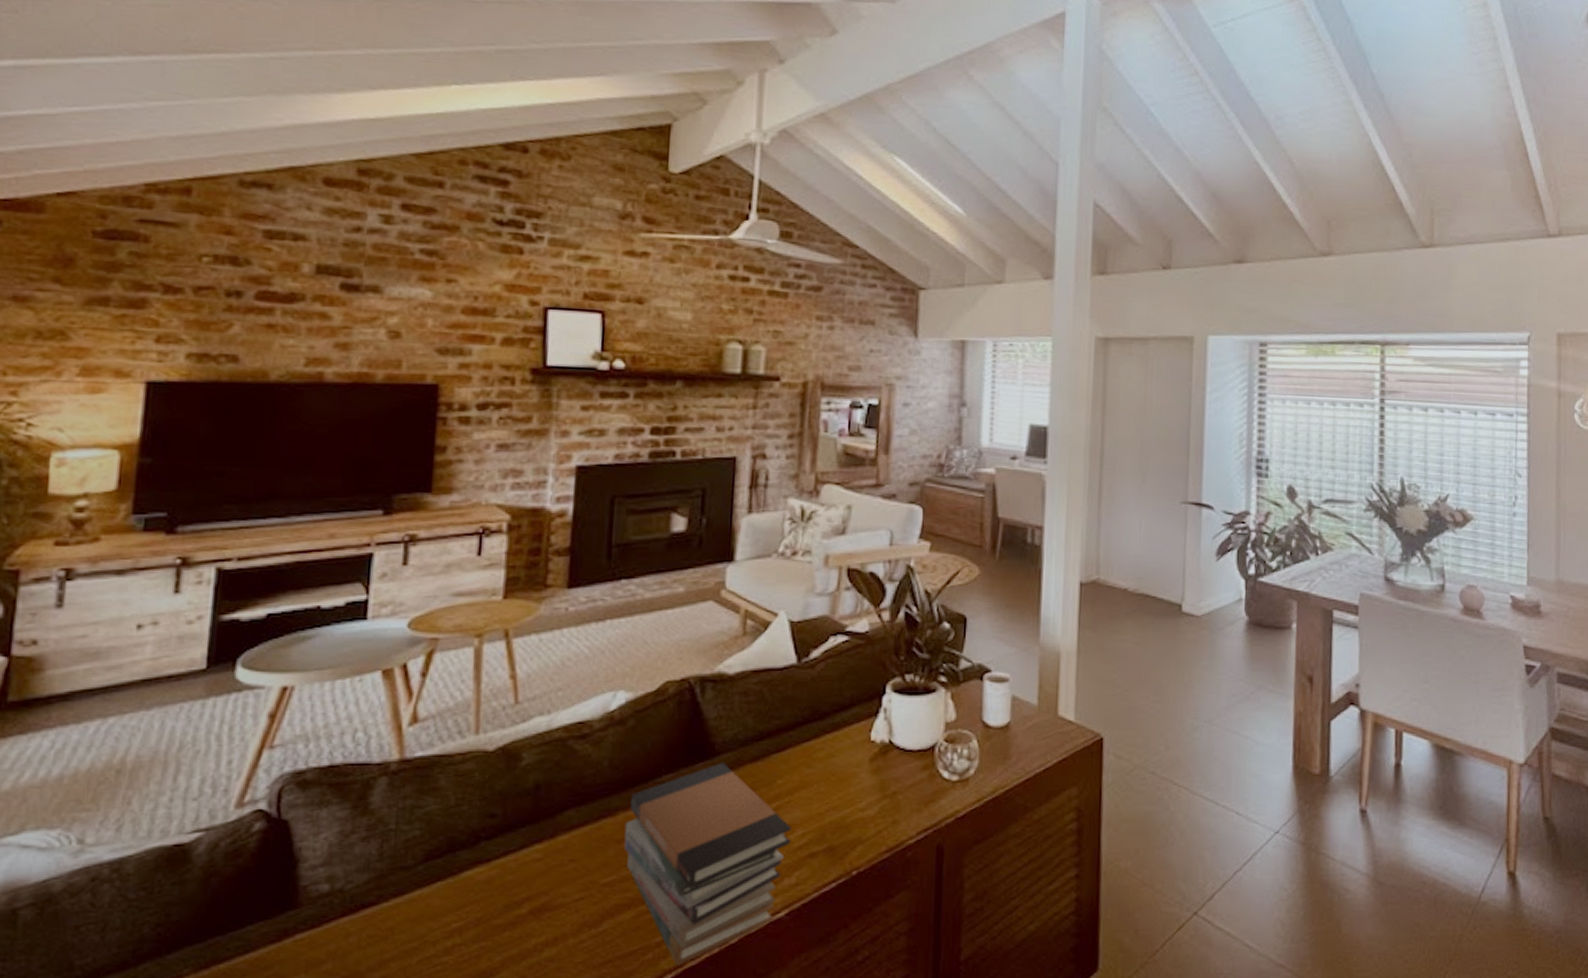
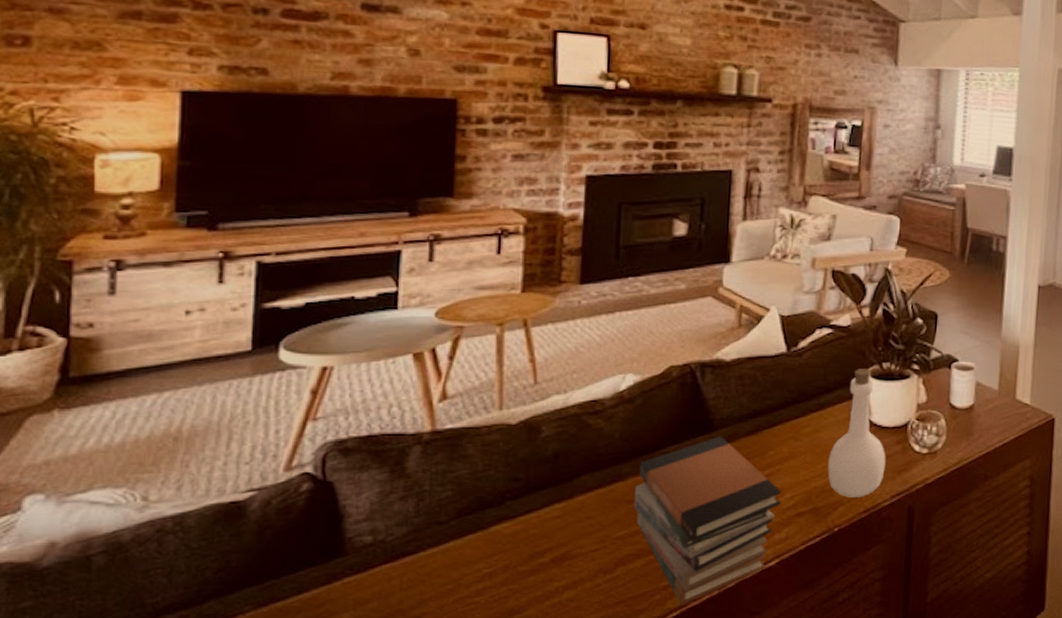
bottle: none [844,682,911,834] -> present [827,369,886,497]

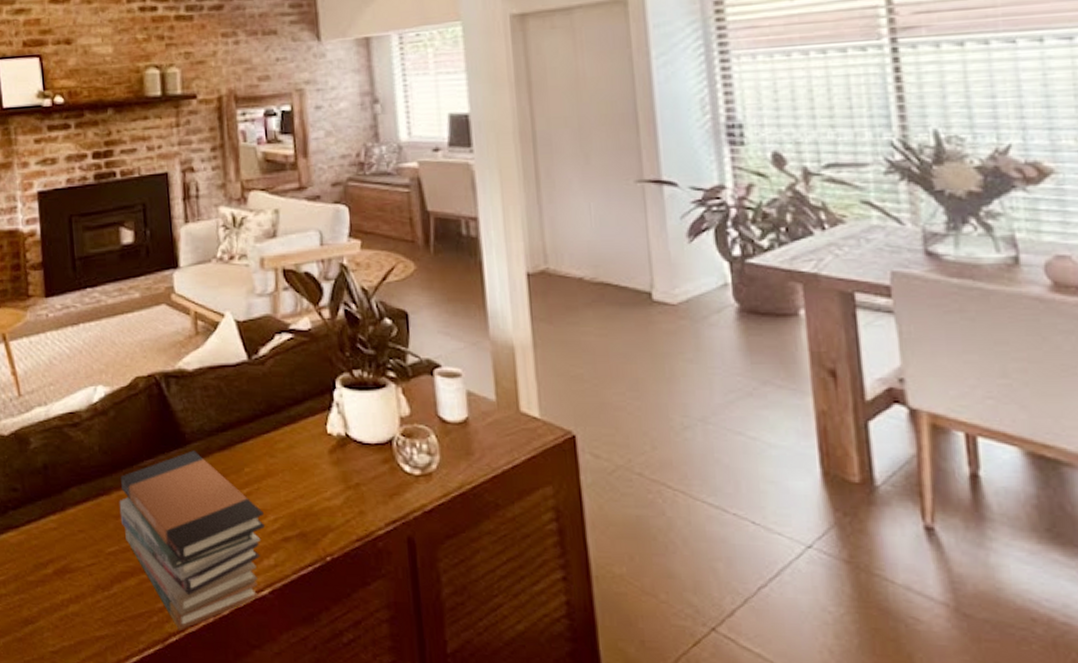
bottle: present [827,369,886,497] -> none [308,377,374,524]

